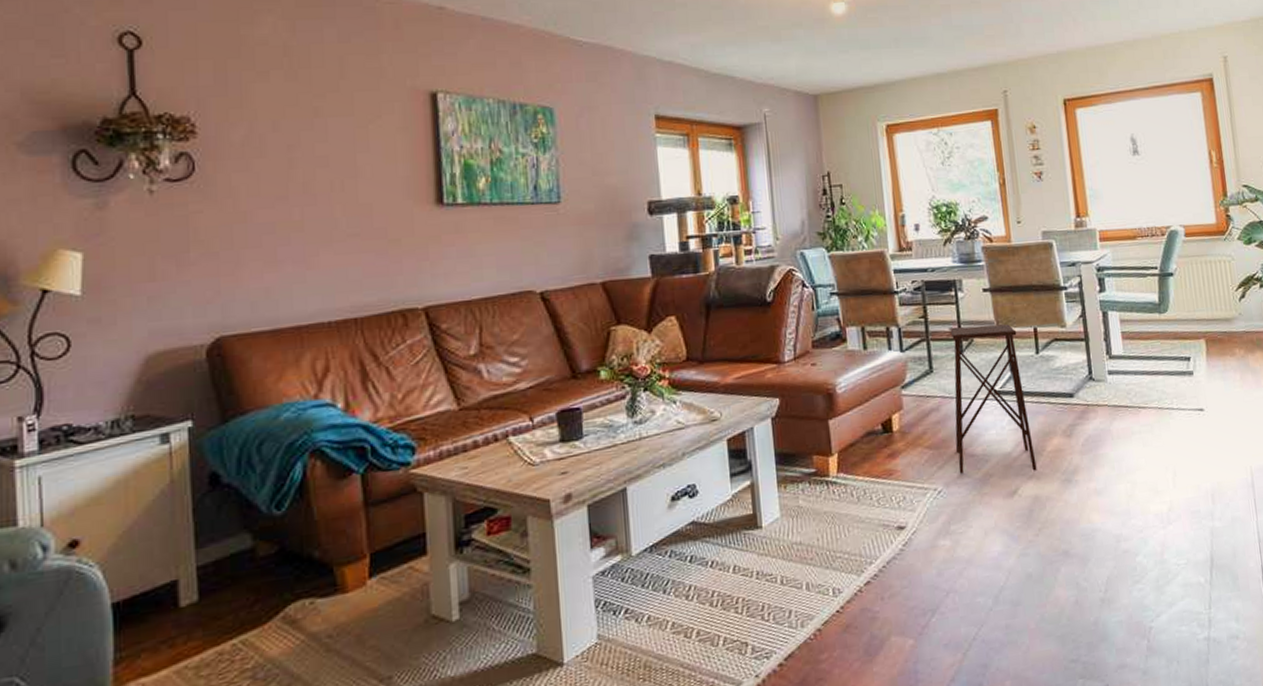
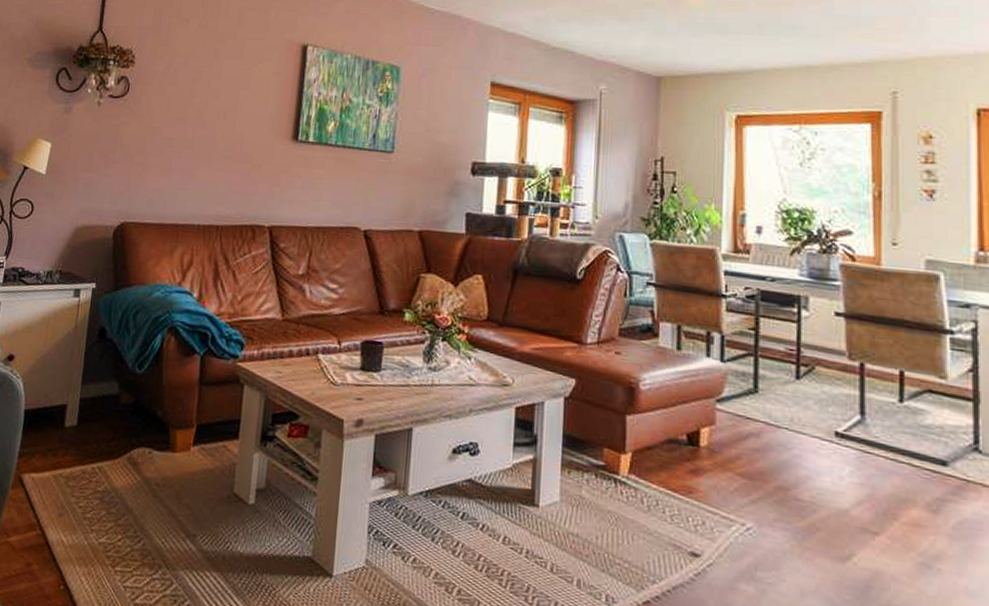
side table: present [950,324,1037,474] -> none [775,349,883,541]

